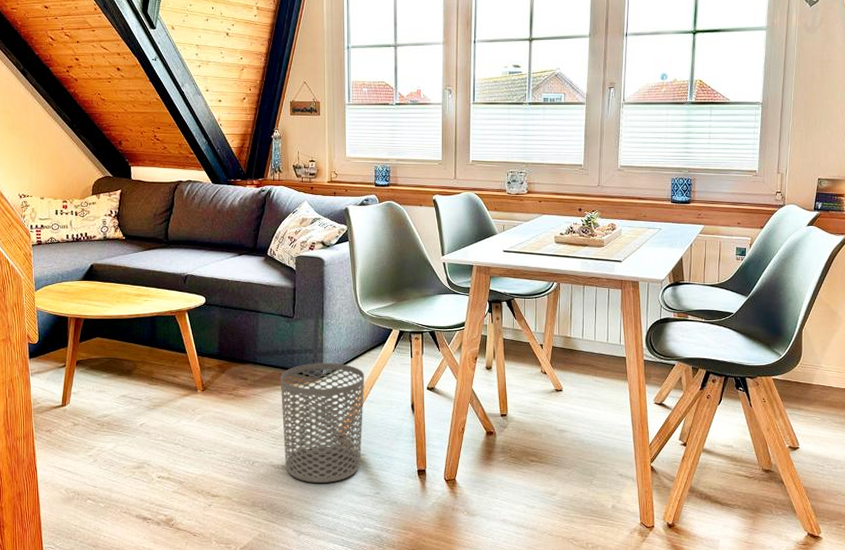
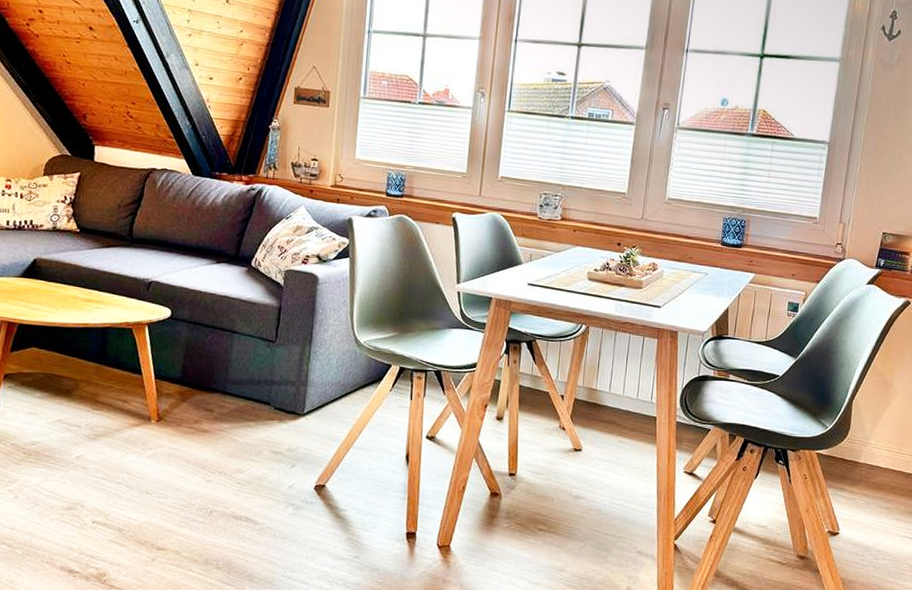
waste bin: present [281,363,364,483] -> none [249,397,354,541]

